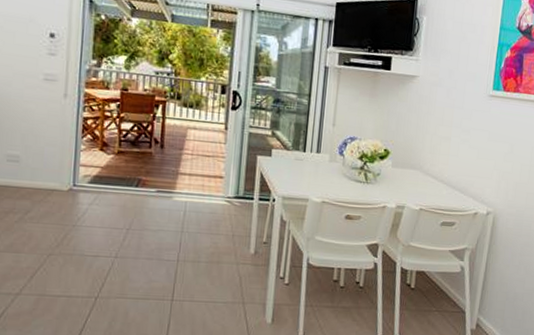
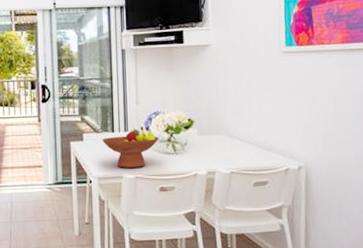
fruit bowl: none [292,150,352,192] -> present [102,126,160,168]

